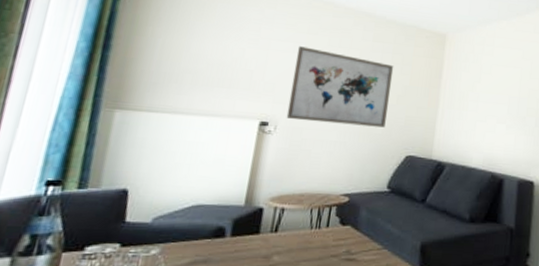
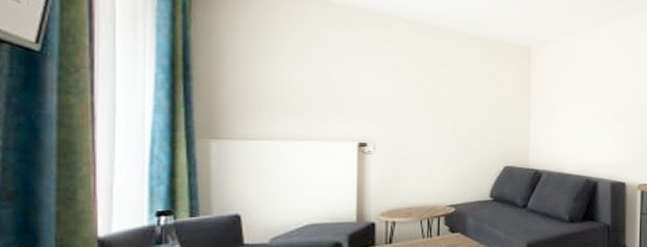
wall art: present [286,46,394,128] -> none [383,67,483,142]

